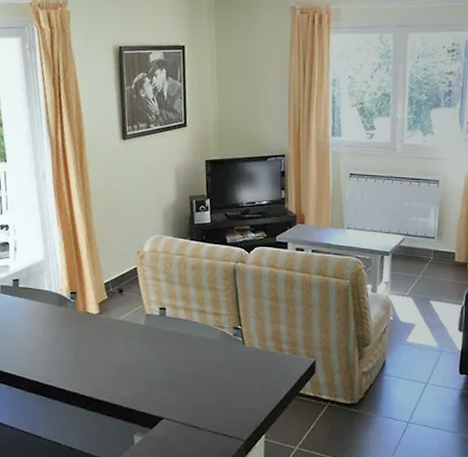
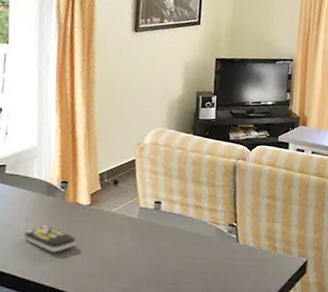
remote control: none [43,335,90,360] -> present [24,226,77,252]

